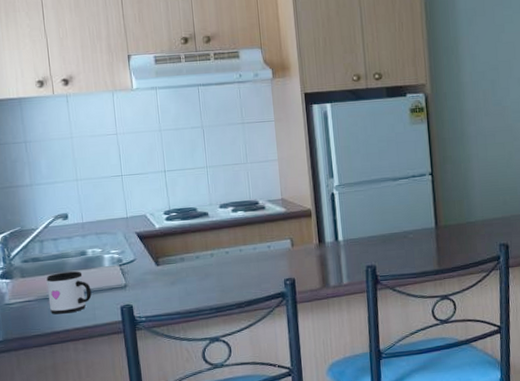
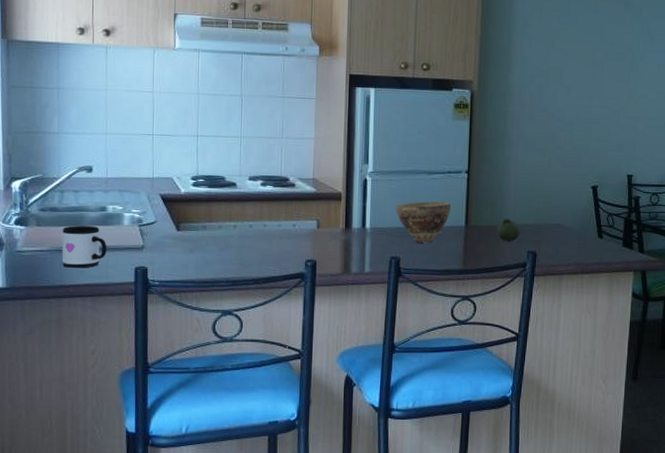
bowl: none [365,205,420,249] -> present [396,201,452,243]
fruit: none [466,214,490,238] -> present [496,218,520,242]

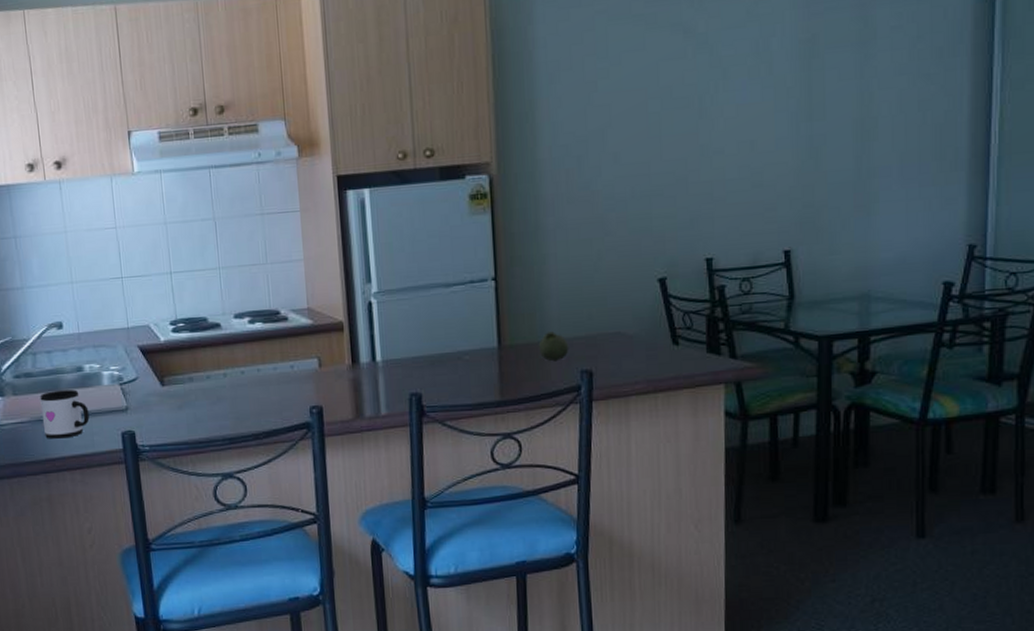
bowl: present [396,201,452,243] -> none [410,319,479,373]

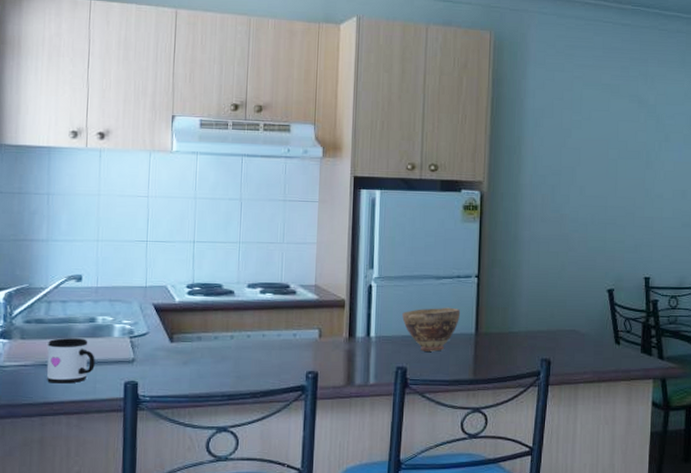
bowl: none [410,319,479,373] -> present [402,307,461,352]
fruit: present [538,331,569,362] -> none [508,324,533,350]

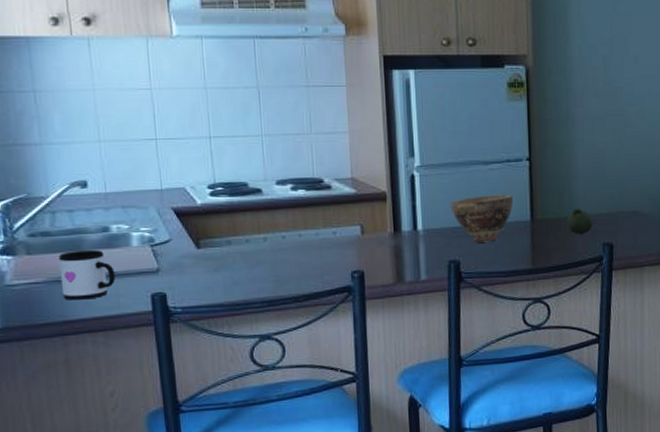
fruit: none [508,324,533,350] -> present [566,208,593,235]

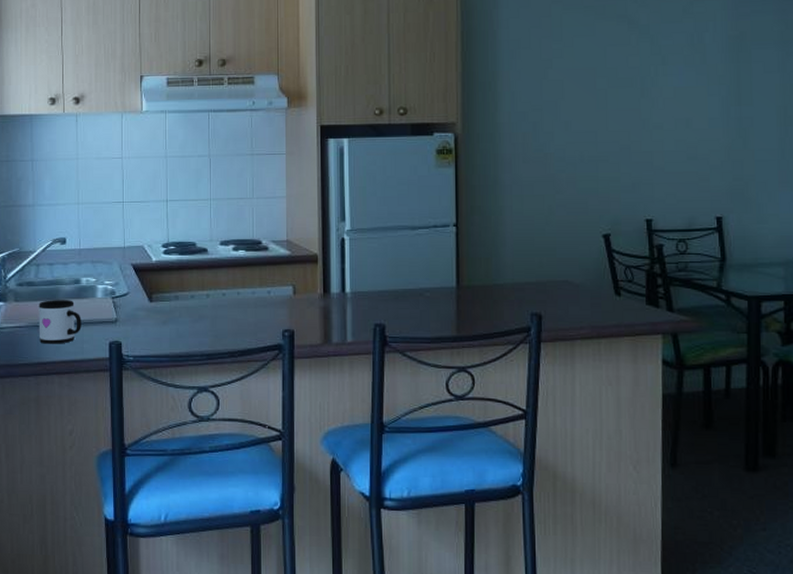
bowl: present [450,194,514,242] -> none [378,259,440,307]
fruit: present [566,208,593,235] -> none [493,276,521,304]

